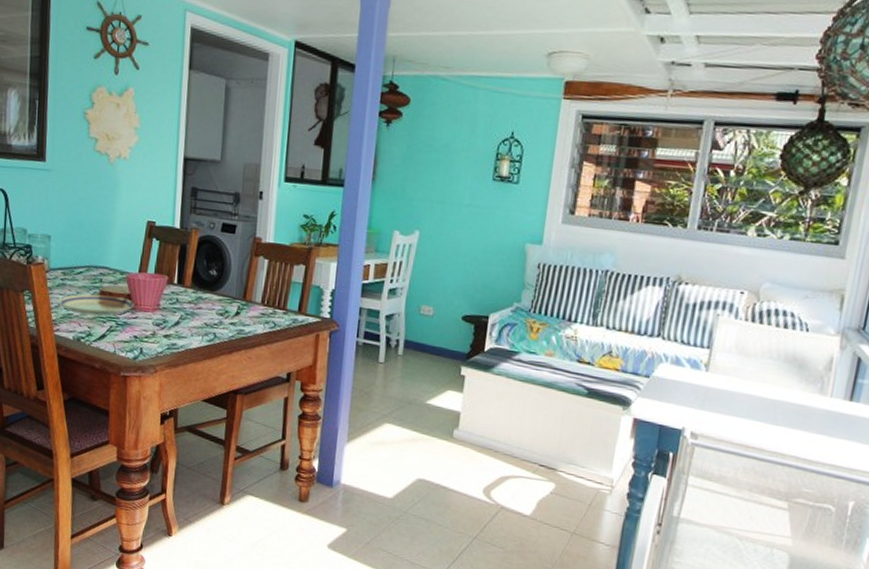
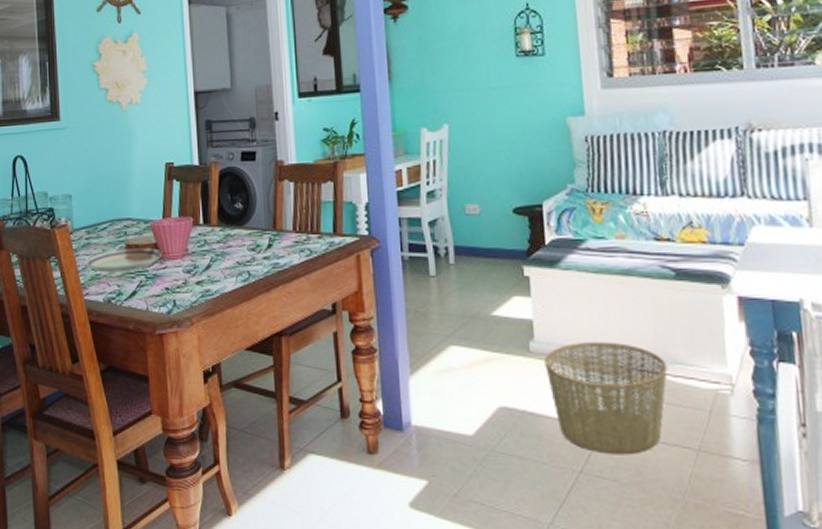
basket: none [463,436,564,530] -> present [544,341,667,455]

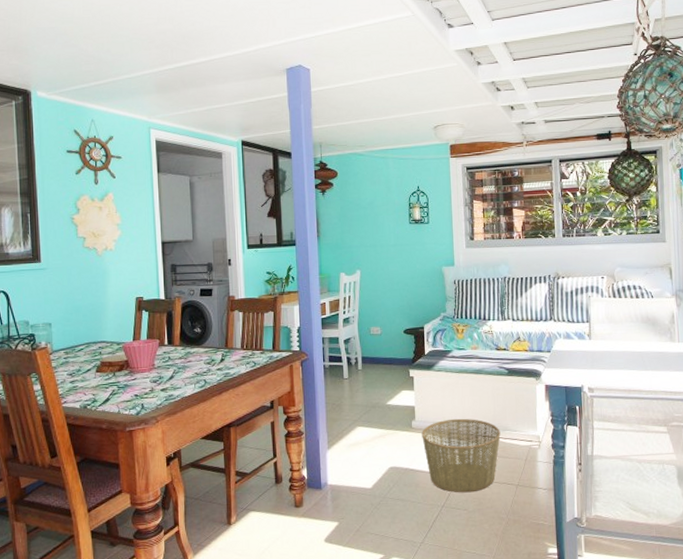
plate: present [84,247,162,273] -> none [63,364,132,385]

